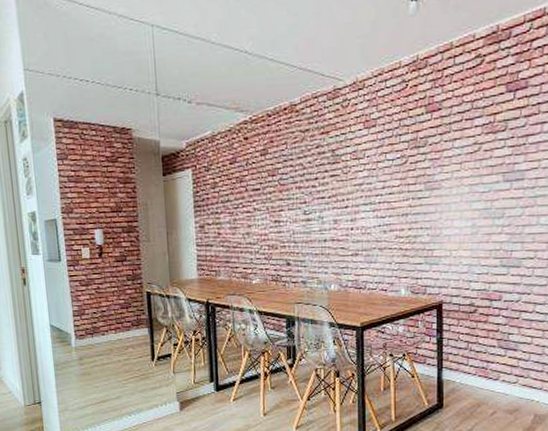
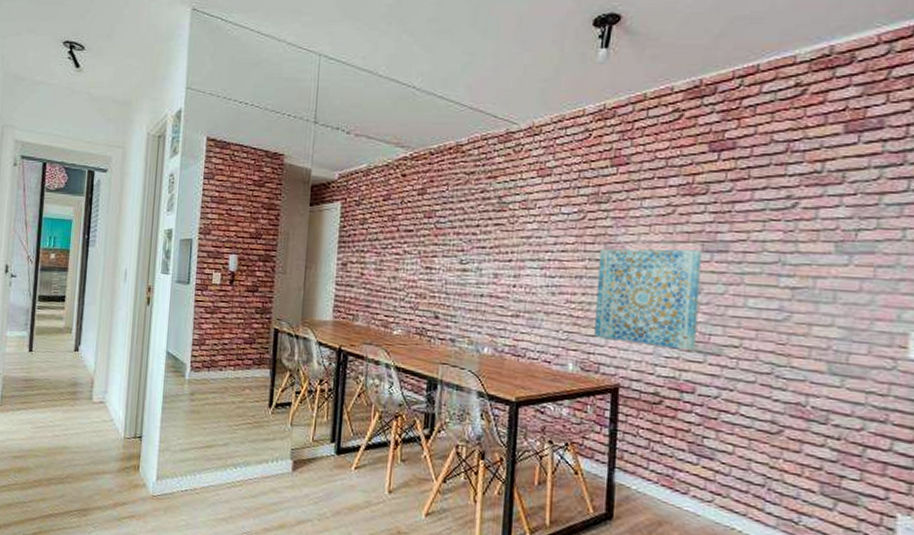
wall art: none [421,179,503,266] -> present [595,249,702,351]

